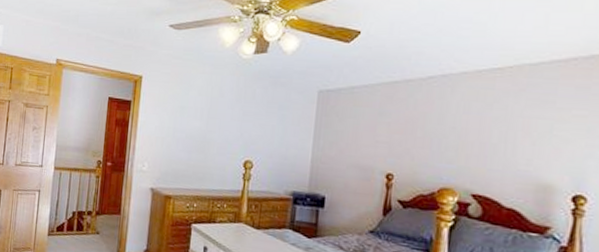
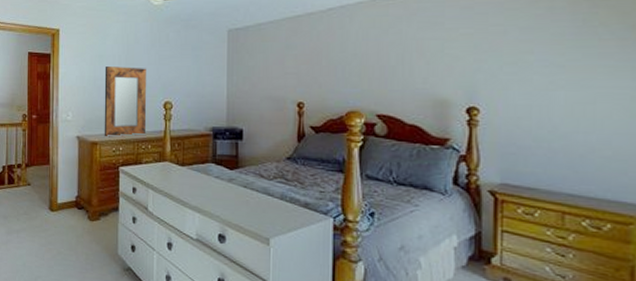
home mirror: none [178,119,229,194] -> present [104,67,147,138]

